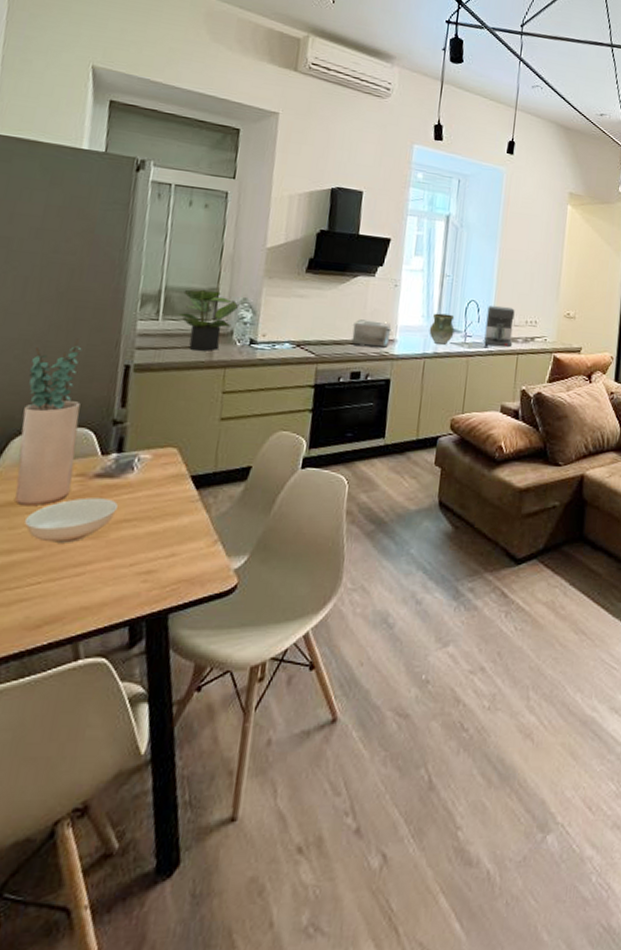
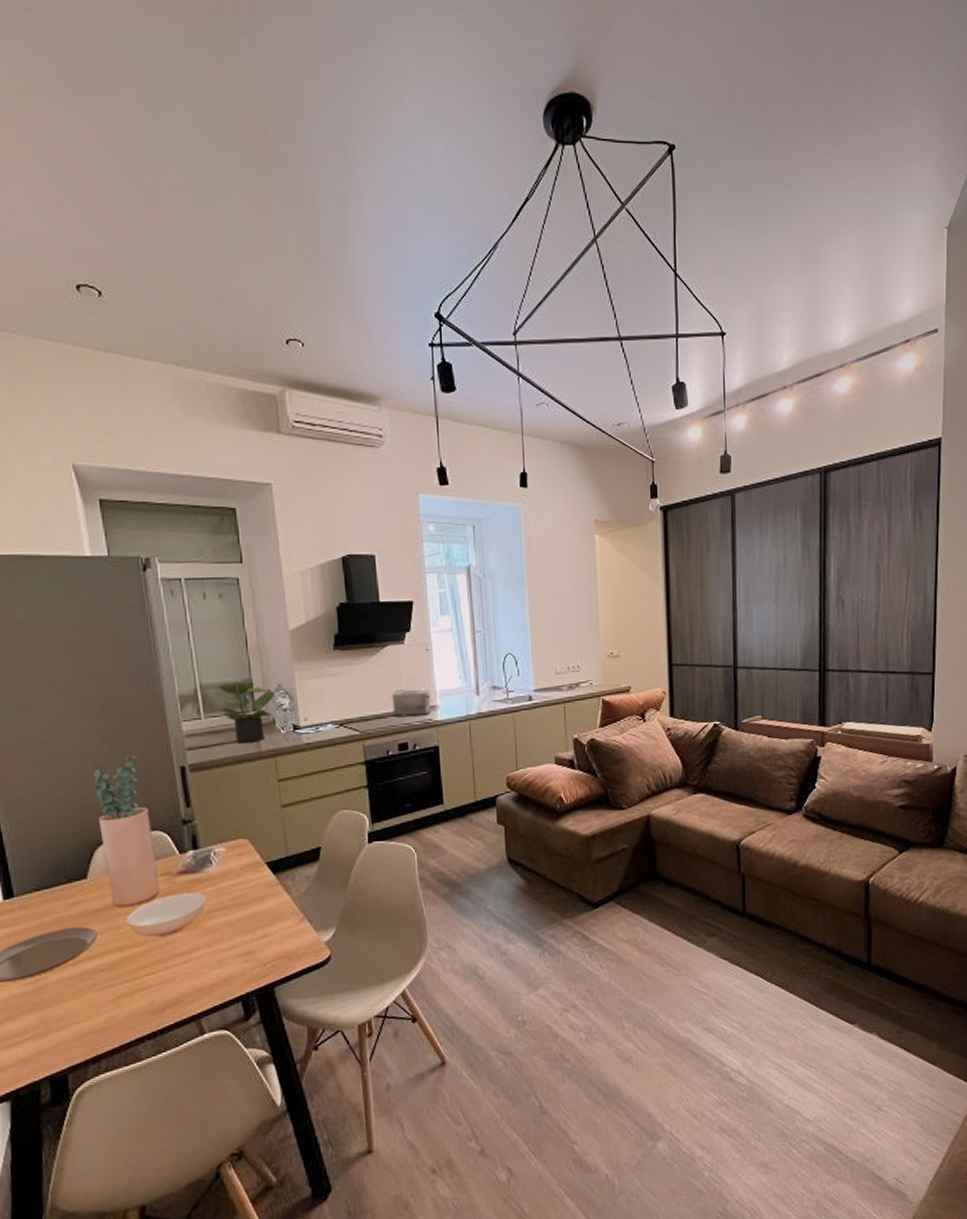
ceramic jug: present [429,313,455,345] -> none [469,671,495,704]
coffee maker: present [484,306,515,348] -> none [526,654,556,698]

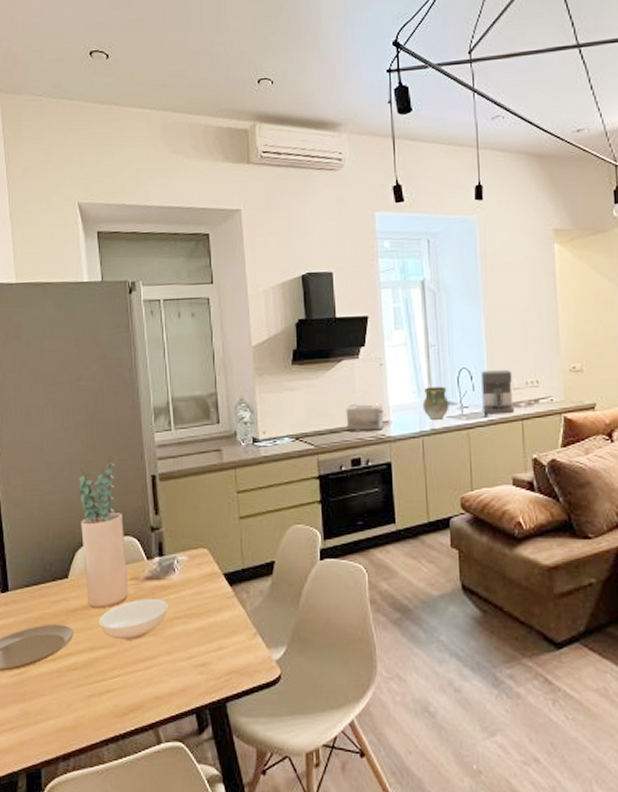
potted plant: present [217,682,274,743] -> none [185,395,236,455]
ceramic jug: none [469,671,495,704] -> present [422,386,449,420]
coffee maker: none [526,654,556,698] -> present [481,369,514,415]

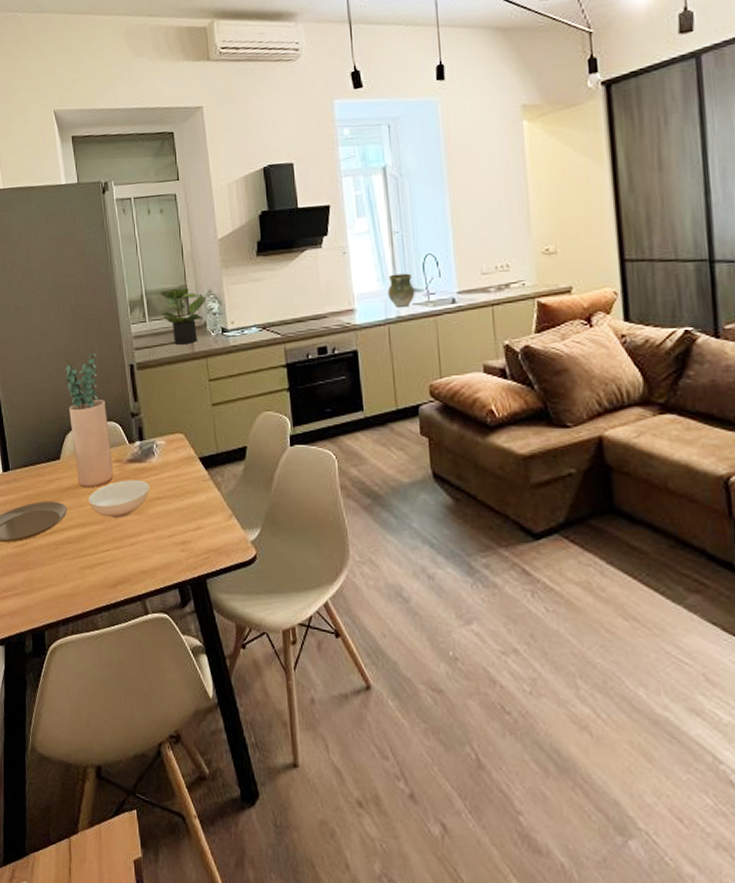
potted plant: none [185,395,236,455] -> present [158,288,205,345]
toaster: present [346,403,384,433] -> none [311,292,350,322]
coffee maker: present [481,369,514,415] -> none [447,254,483,301]

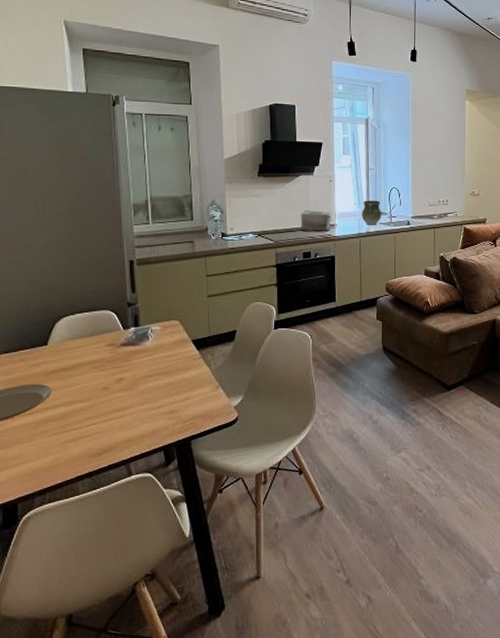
vase: present [65,346,114,488] -> none [60,243,106,370]
bowl: present [89,480,149,518] -> none [77,361,141,395]
potted plant: present [158,288,205,345] -> none [162,196,208,245]
toaster: none [311,292,350,322] -> present [301,210,331,232]

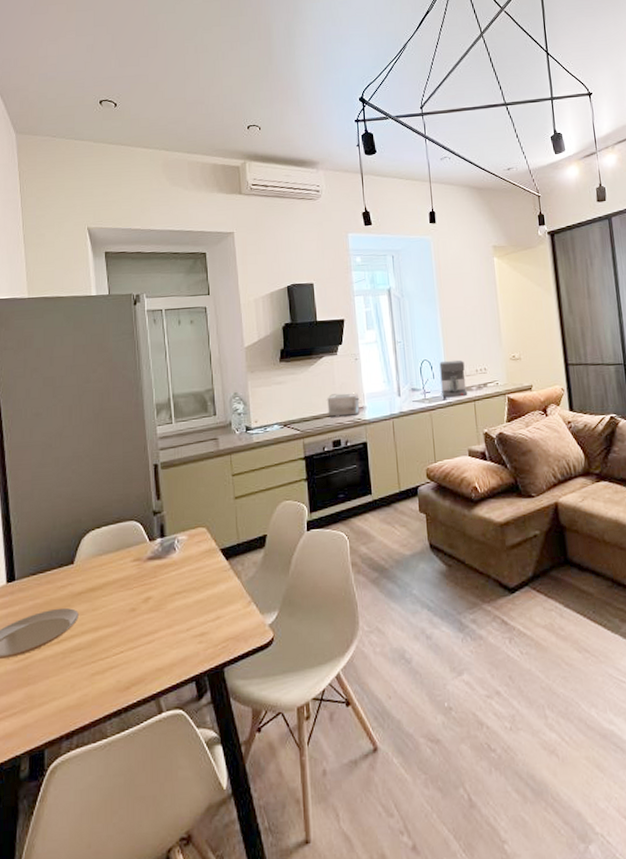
ceramic jug: present [361,200,382,225] -> none [392,376,414,404]
coffee maker: none [406,190,429,224] -> present [439,360,467,398]

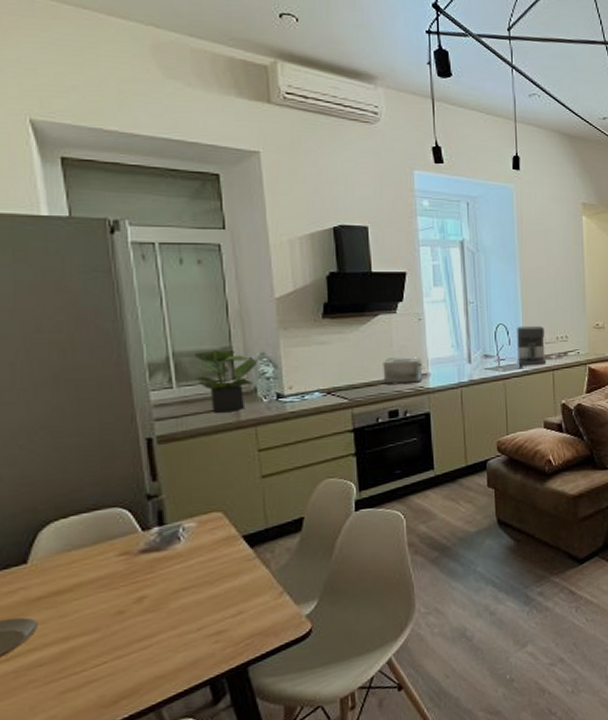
potted plant: none [185,391,231,443] -> present [191,350,256,413]

